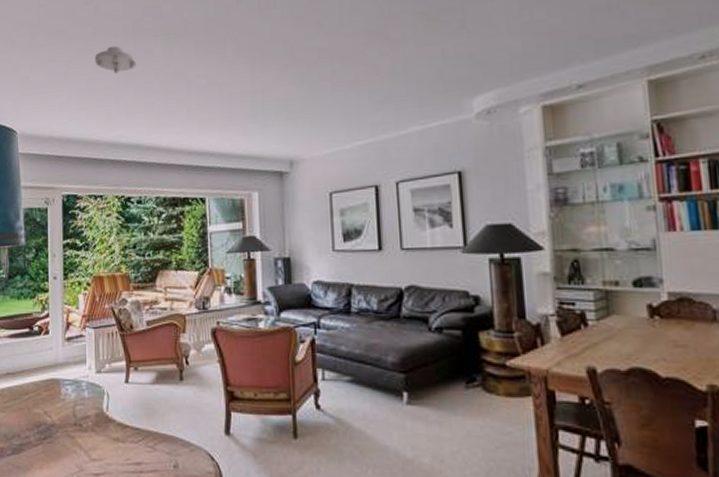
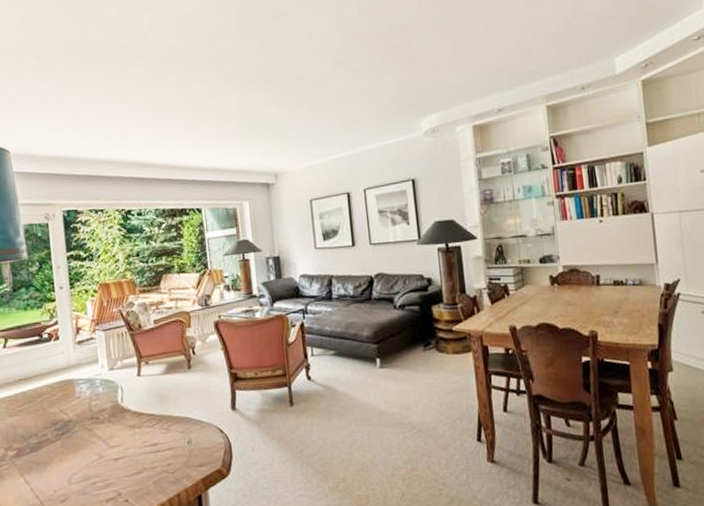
ceiling light: present [94,46,136,74] -> none [85,69,128,97]

